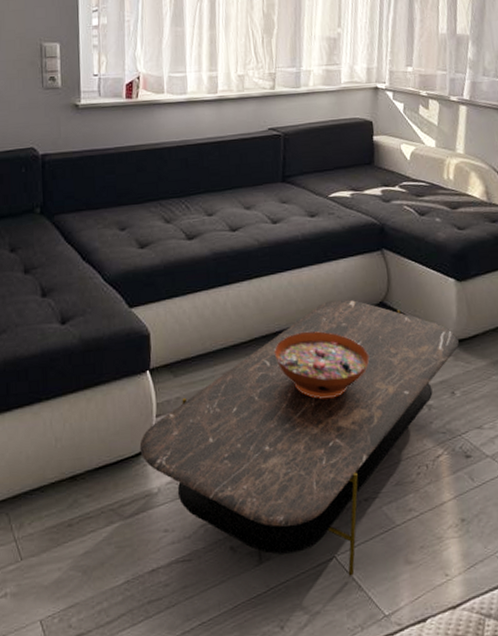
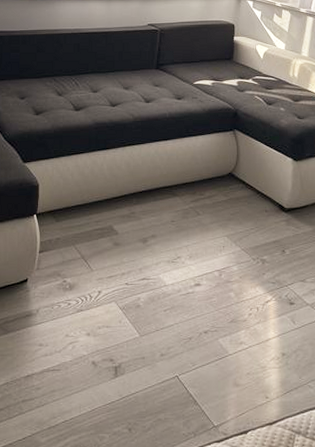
coffee table: present [139,299,460,576] -> none [24,169,292,392]
decorative bowl: present [275,331,370,399] -> none [140,193,217,248]

